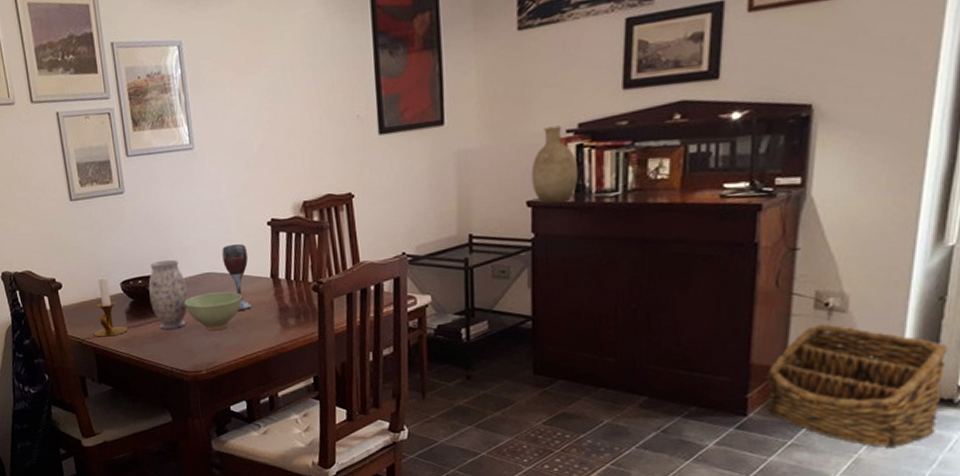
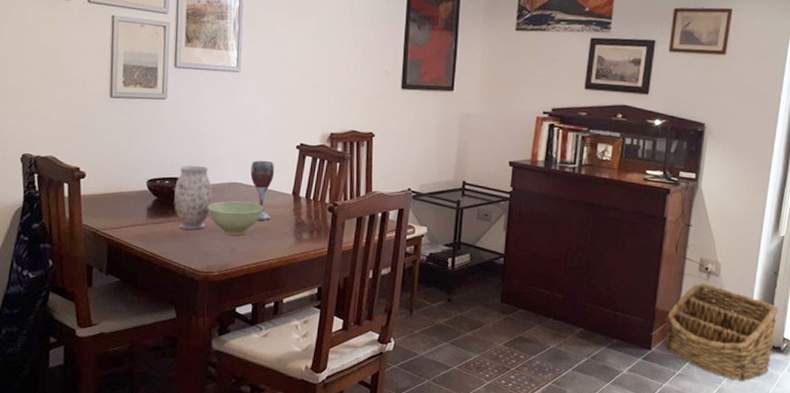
candlestick: present [93,276,128,337] -> none [110,171,147,230]
decorative vase: present [531,125,579,205] -> none [514,106,549,168]

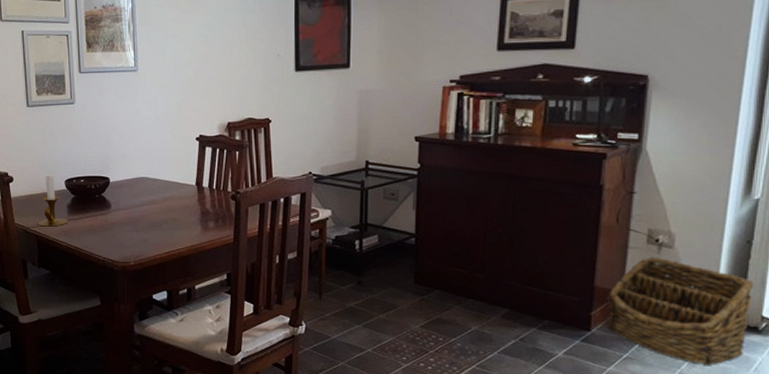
candlestick: none [110,171,147,230] -> present [37,173,68,227]
vase: present [174,166,212,230] -> none [89,164,123,223]
bowl: present [207,201,264,235] -> none [119,195,170,227]
cup: present [250,161,275,220] -> none [155,155,179,211]

